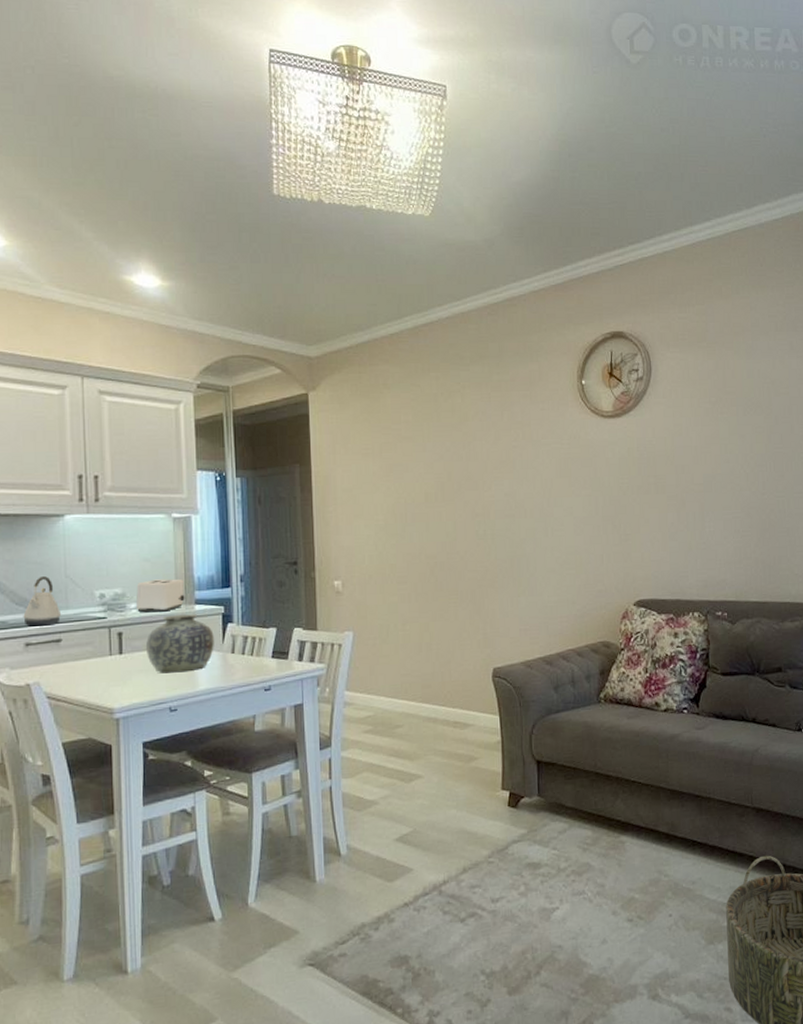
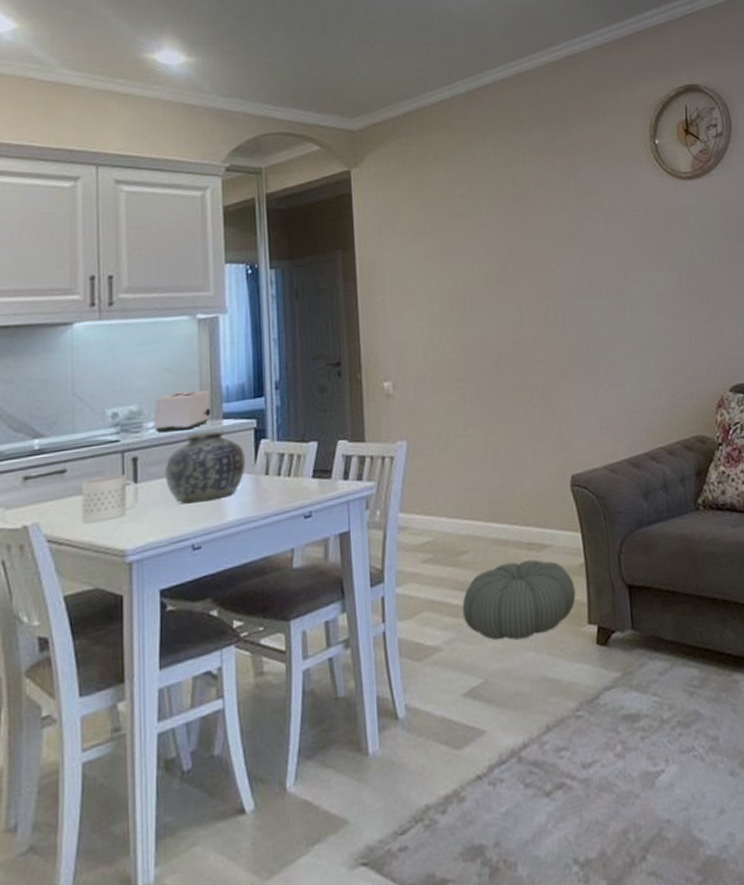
kettle: present [23,576,62,627] -> none [22,396,68,456]
mug: none [75,646,123,684] -> present [81,474,138,523]
pouf: none [396,735,492,799] -> present [462,559,576,640]

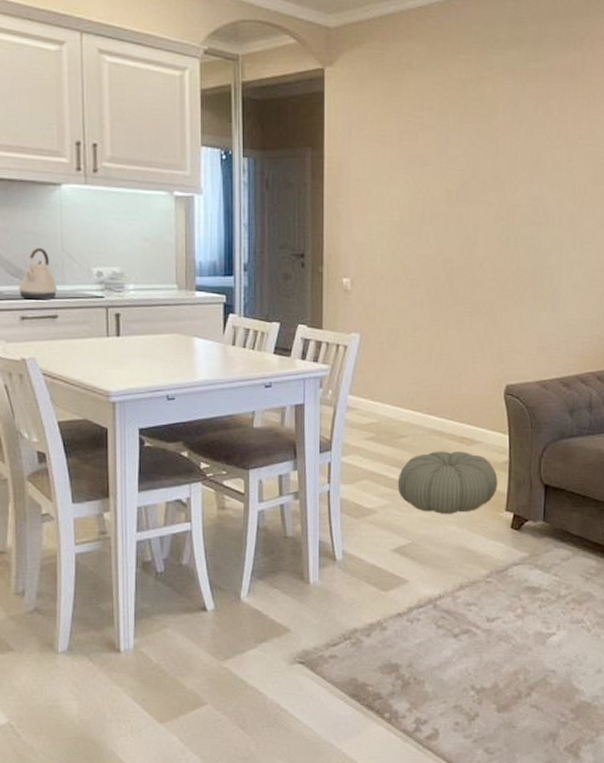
kettle: none [22,396,68,456] -> present [18,248,58,300]
mug: present [81,474,138,523] -> none [71,326,120,364]
toaster: present [155,389,211,432] -> none [135,261,186,296]
vase: present [164,430,246,504] -> none [143,300,216,361]

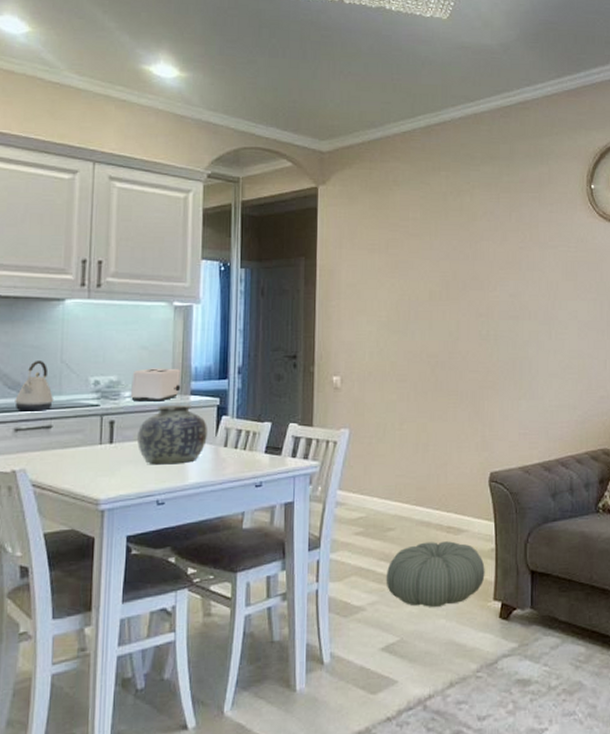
toaster: none [135,261,186,296] -> present [131,368,181,402]
vase: none [143,300,216,361] -> present [136,405,208,465]

